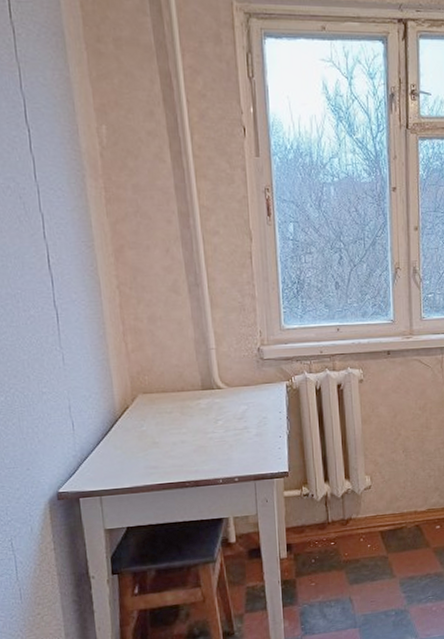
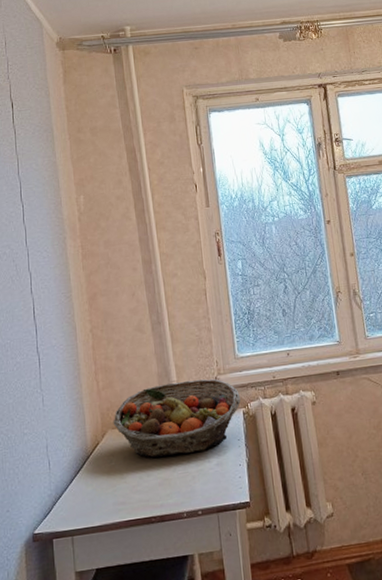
fruit basket: none [144,348,284,425] -> present [113,379,241,458]

